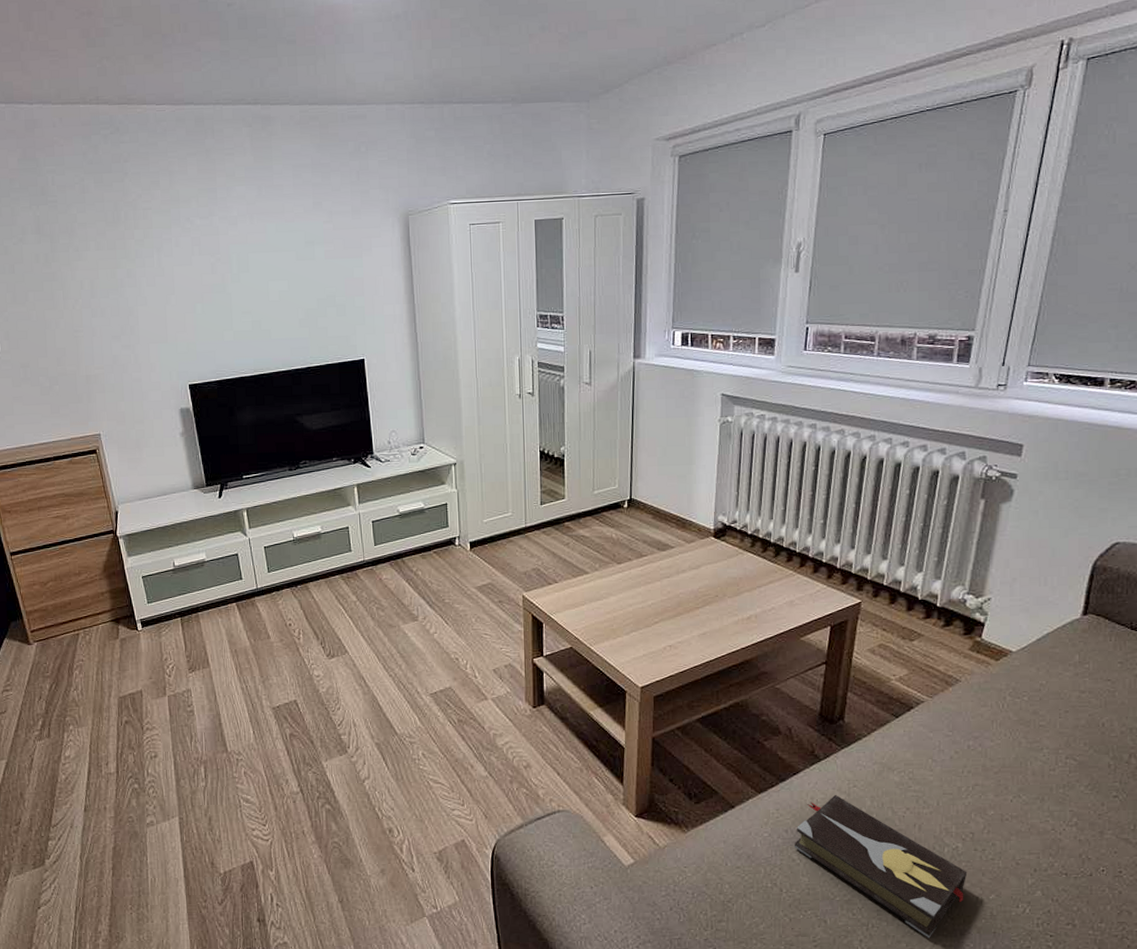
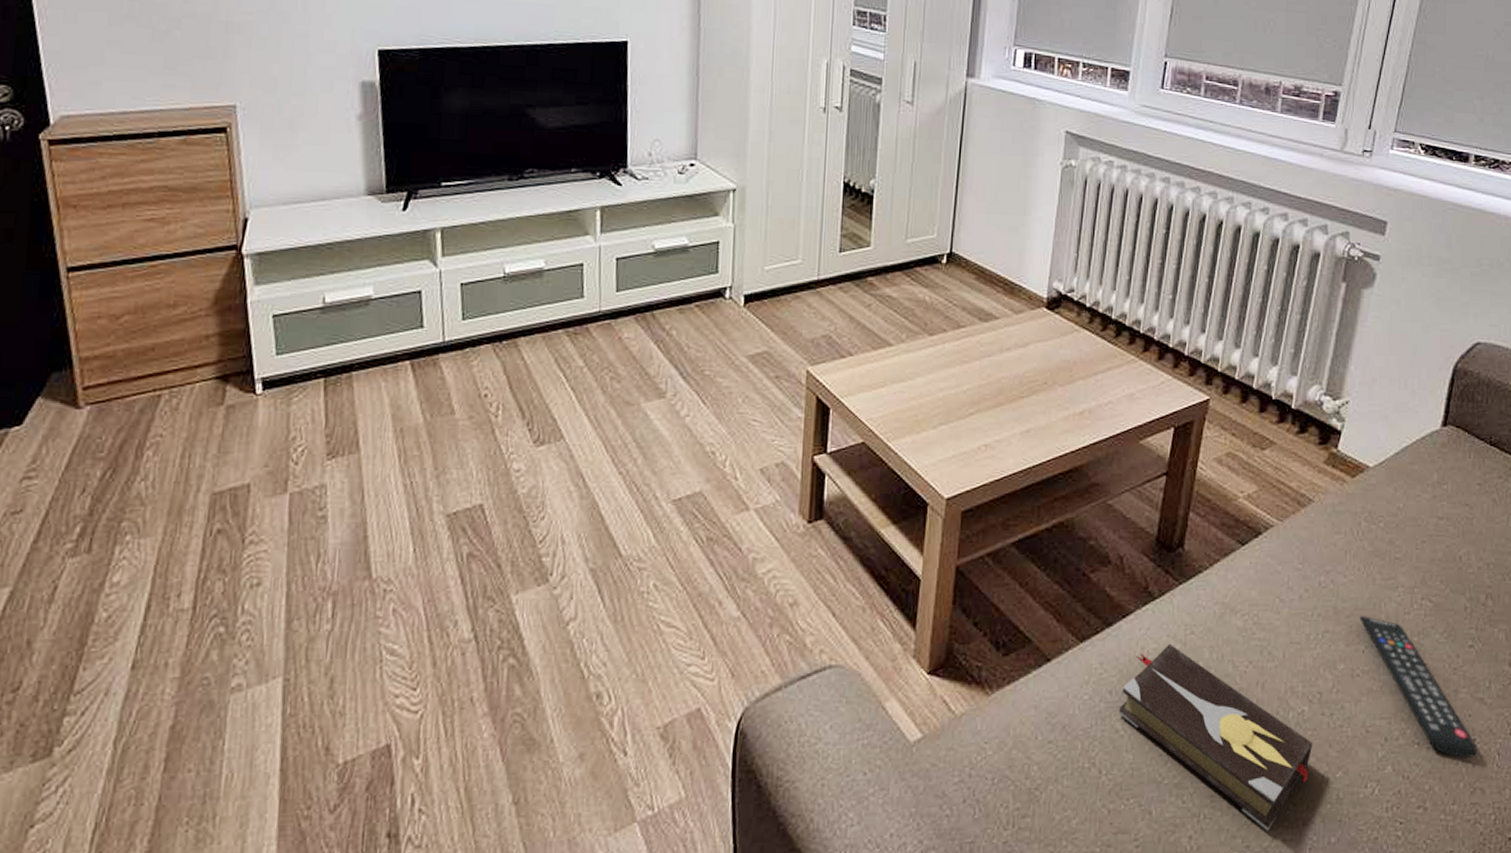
remote control: none [1007,772,1123,886] -> present [1359,616,1477,758]

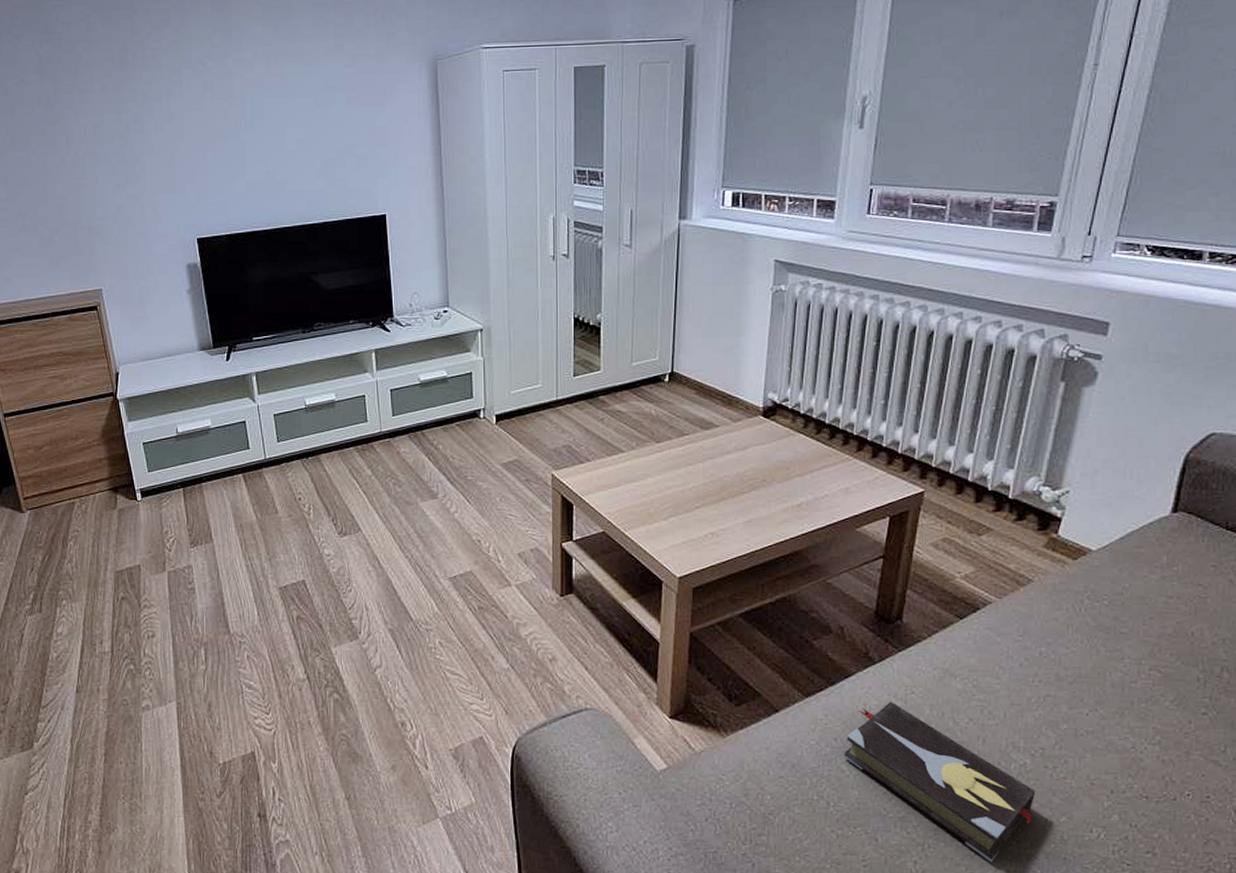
remote control: present [1359,616,1477,758] -> none [1083,683,1210,813]

